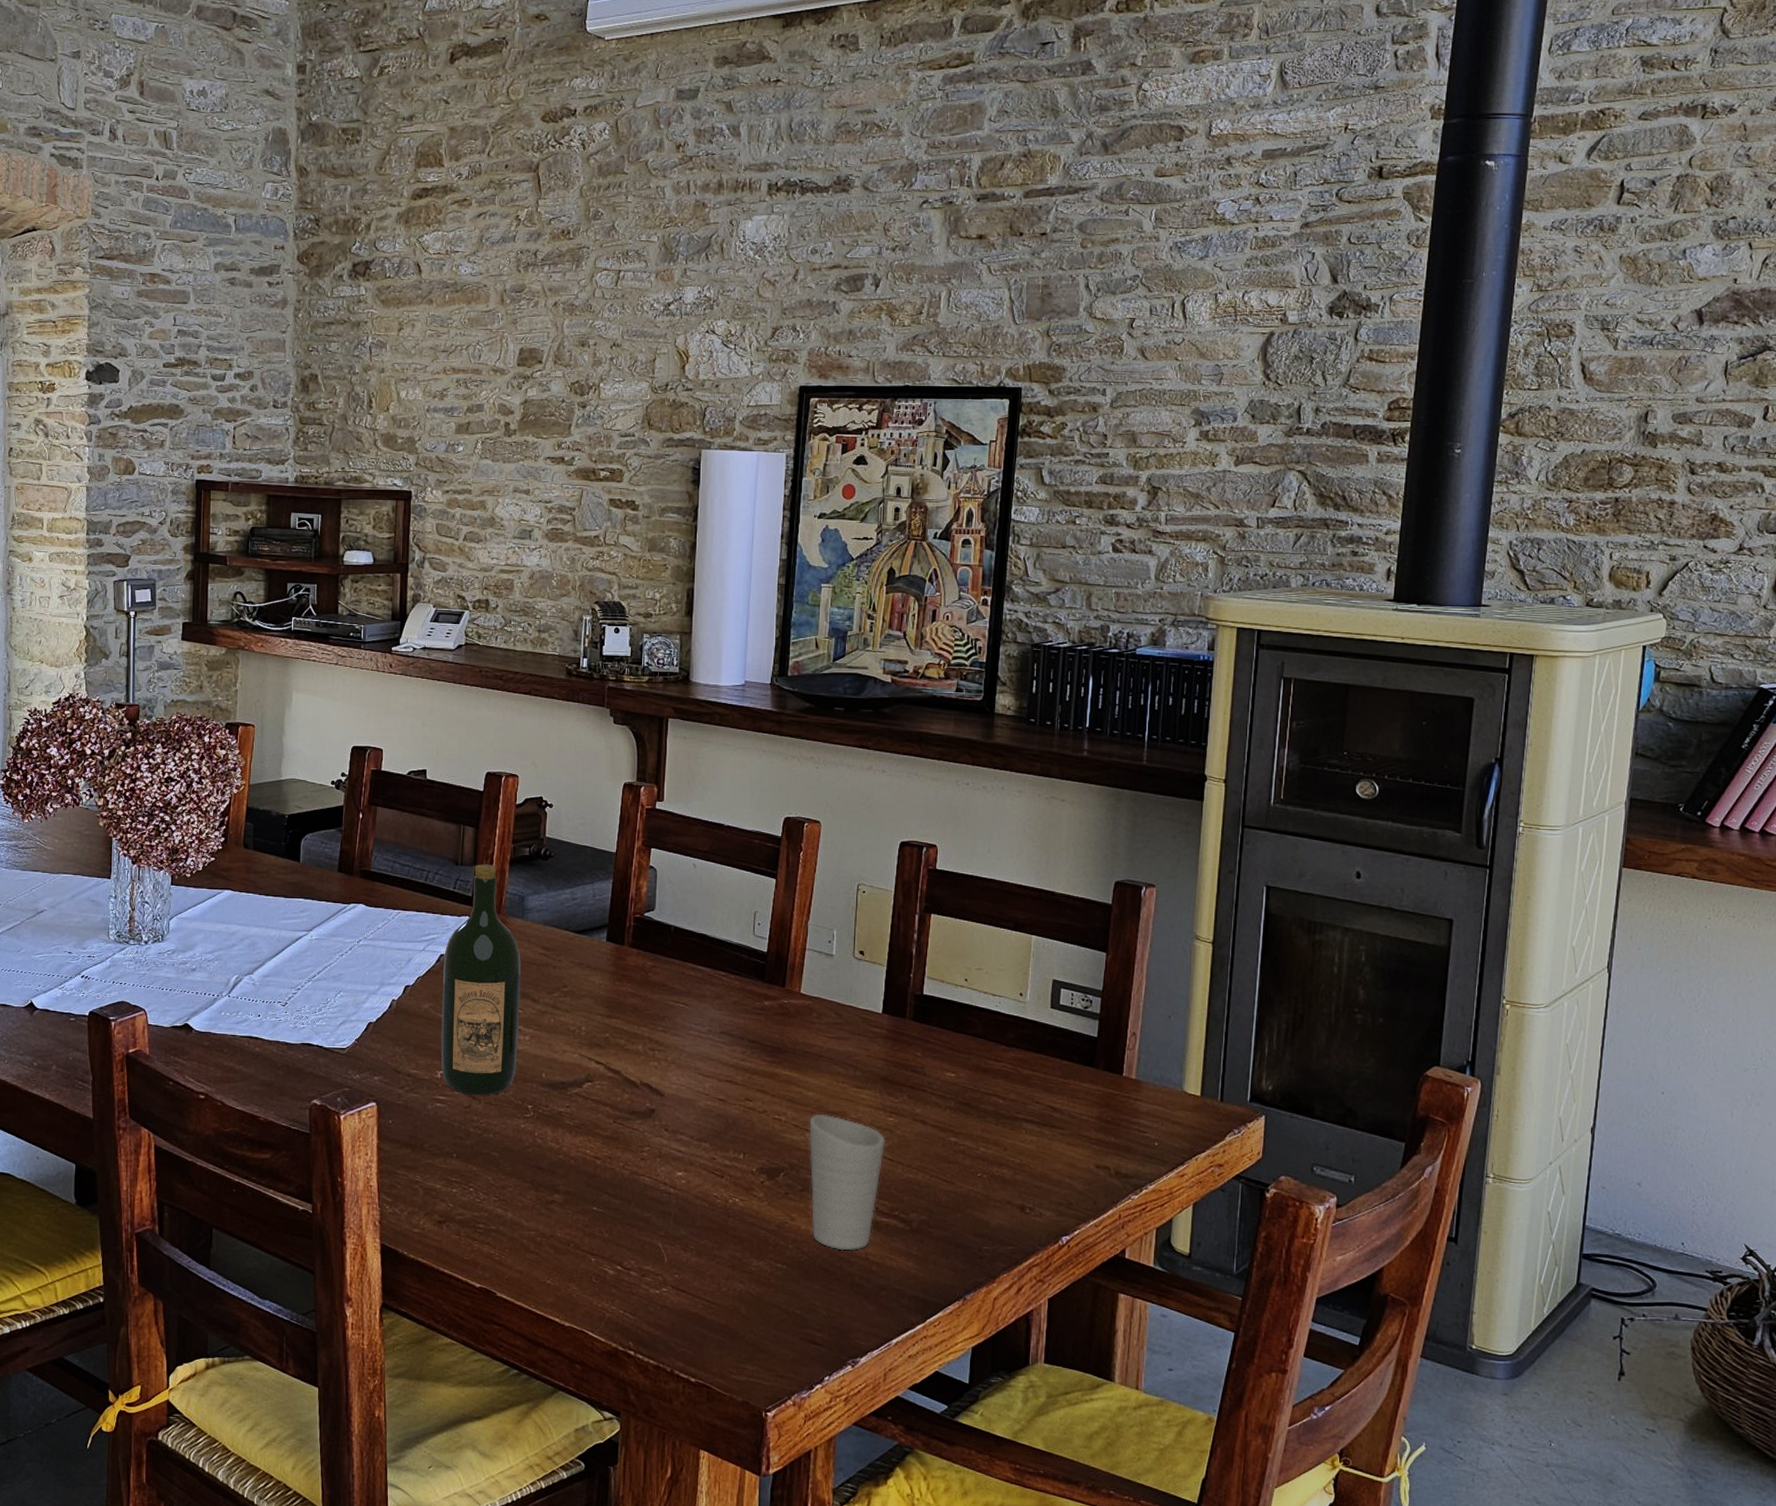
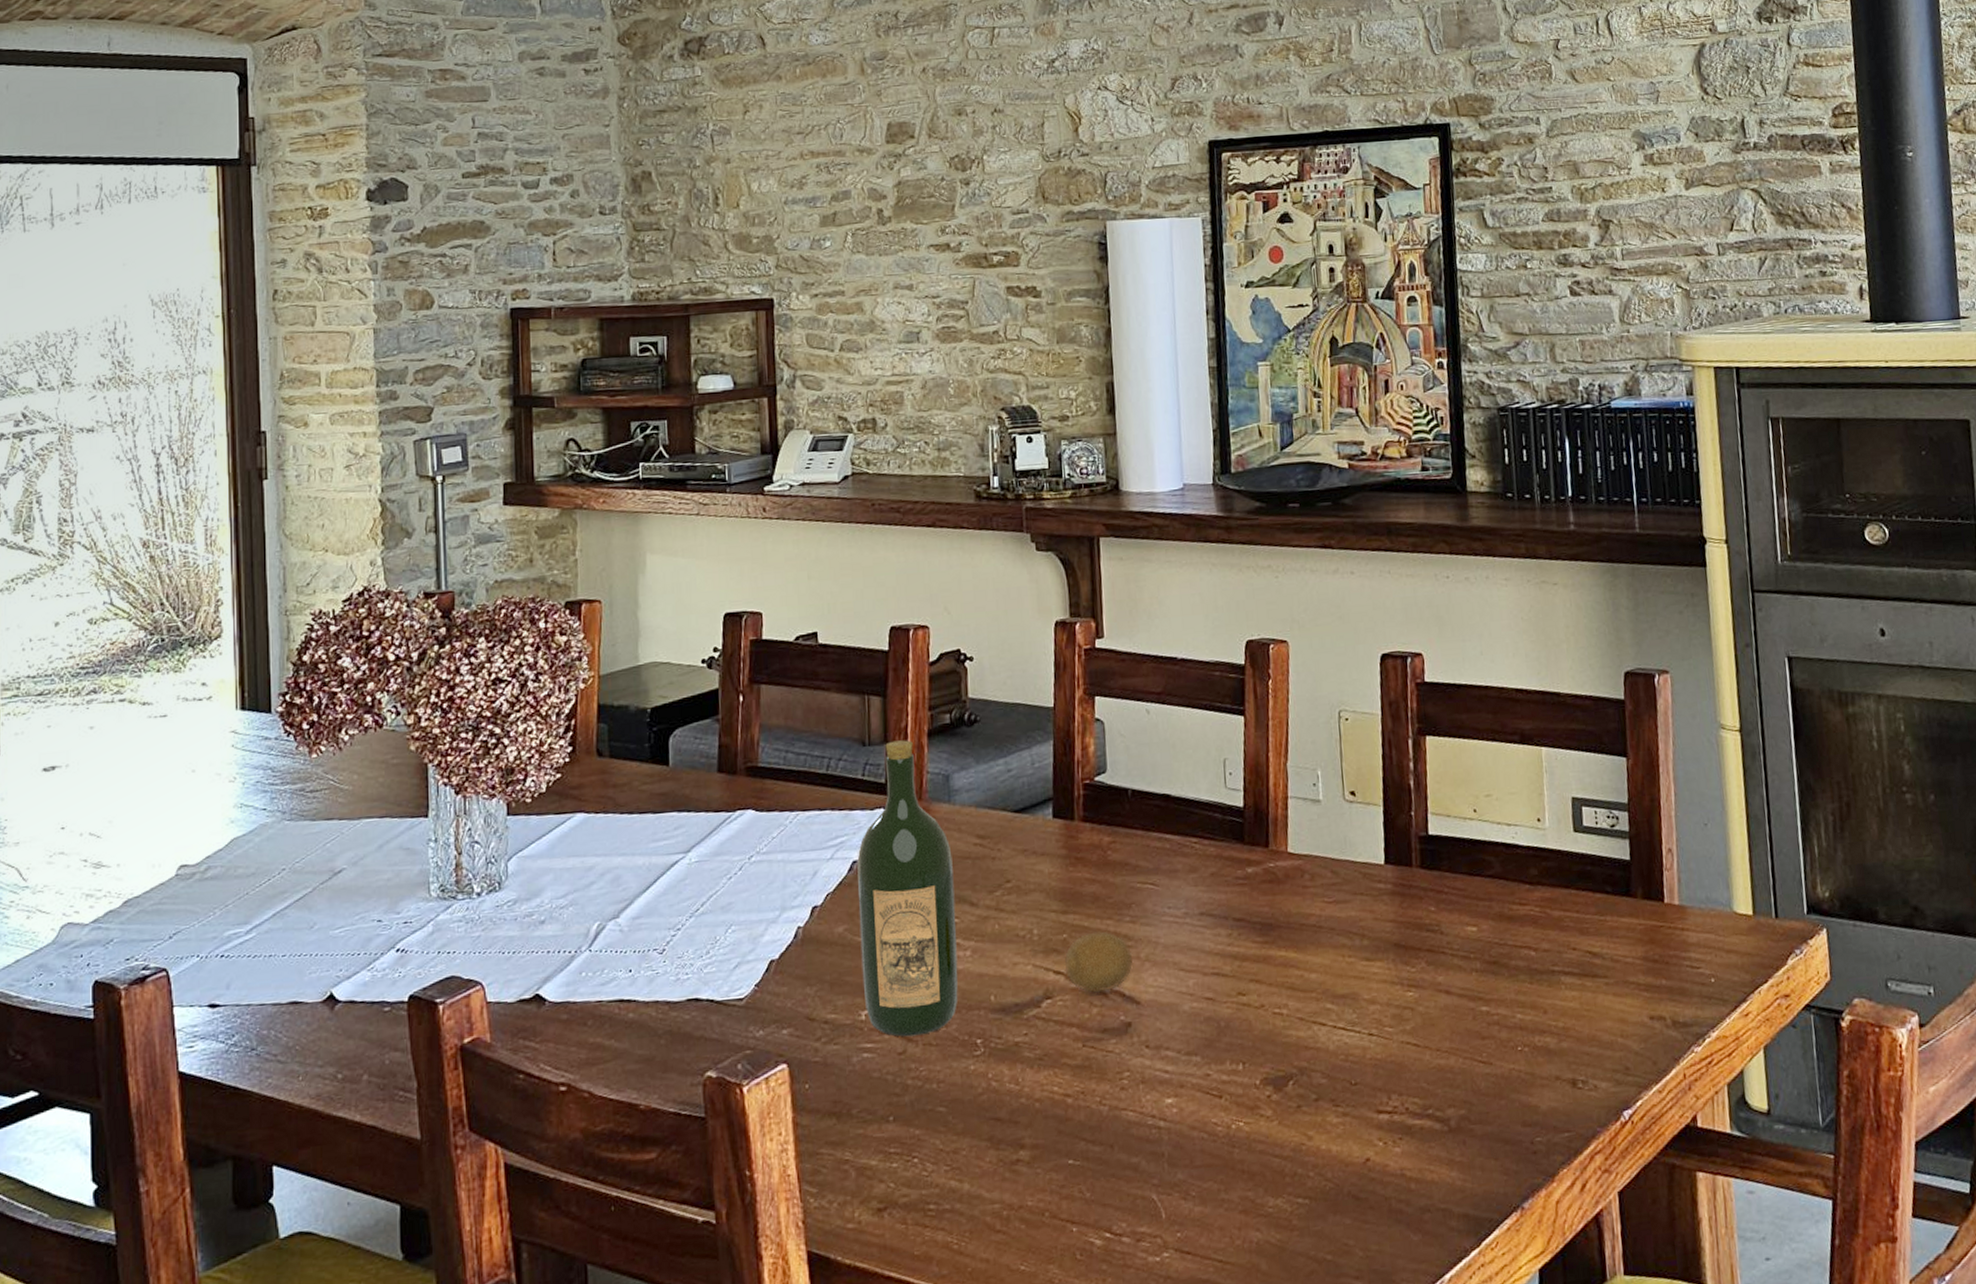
fruit: none [604,1035,662,1083] -> present [1064,930,1133,993]
cup: present [809,1113,887,1251] -> none [1315,998,1408,1170]

